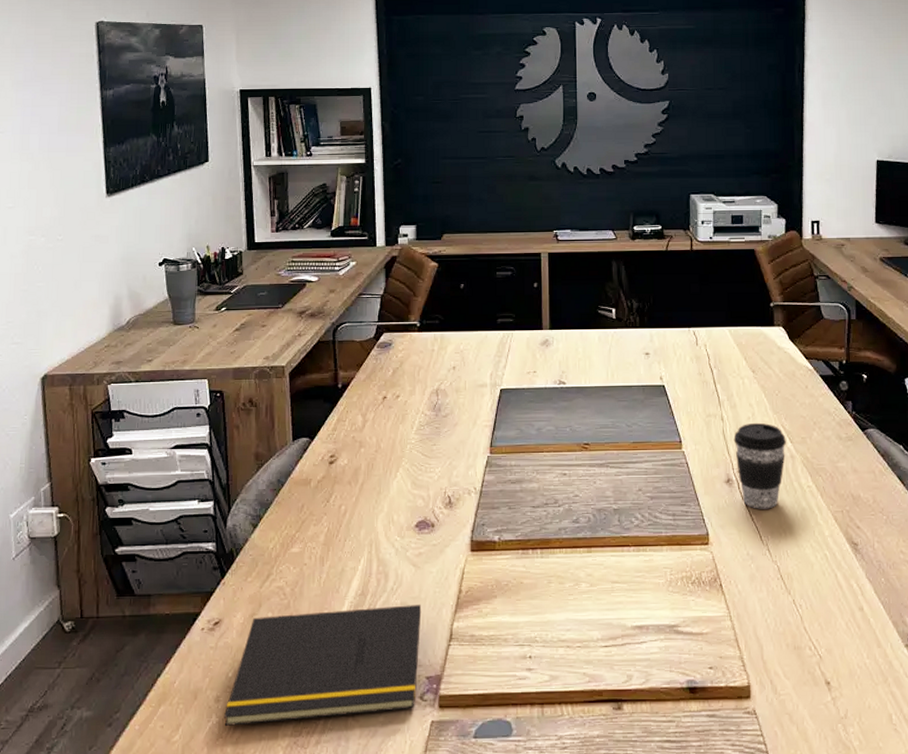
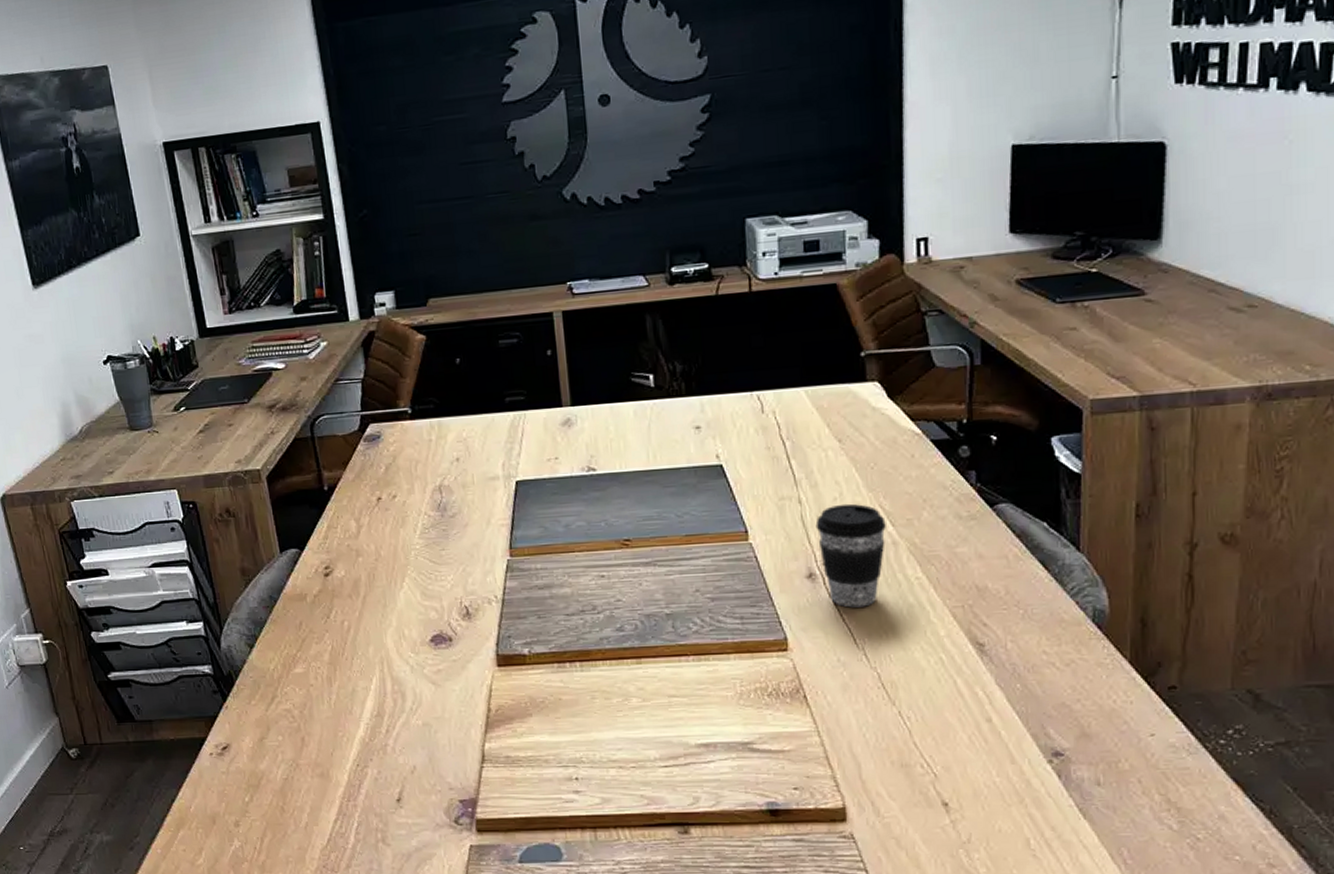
notepad: present [224,604,422,726] -> none [246,724,451,850]

